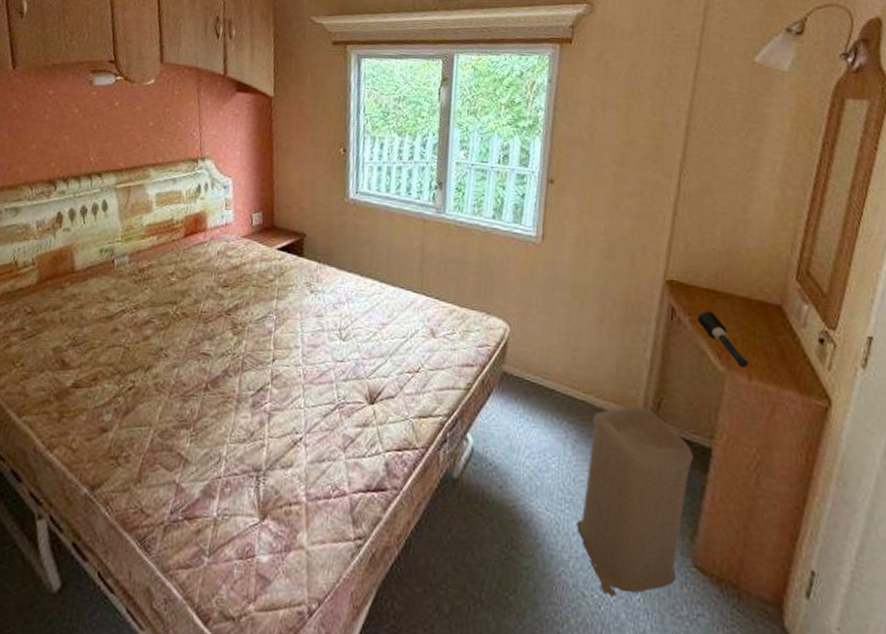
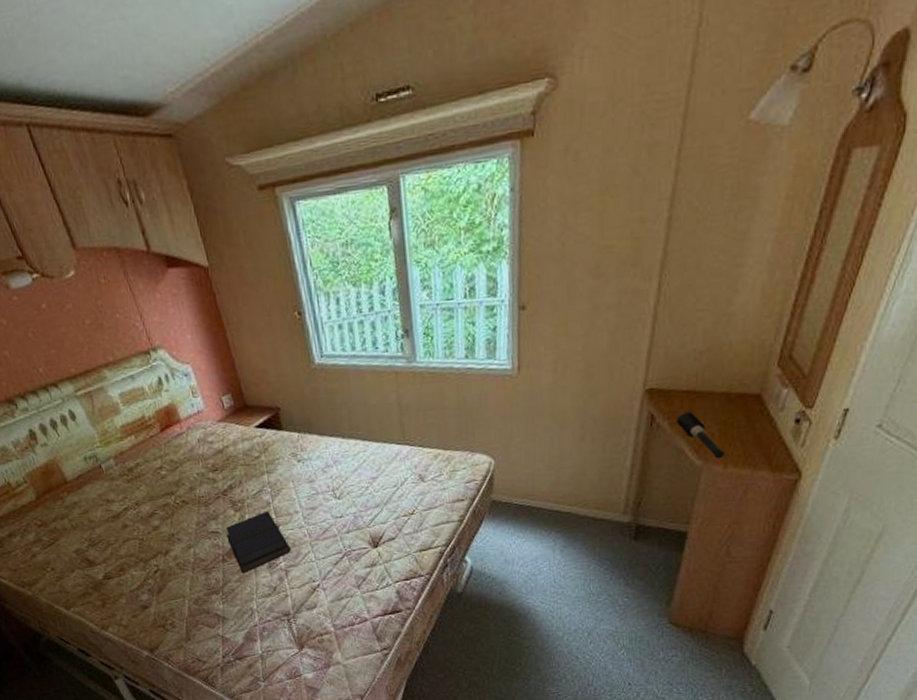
book: none [216,340,281,410] -> present [225,511,291,574]
laundry basket: present [577,405,693,597] -> none [568,508,670,655]

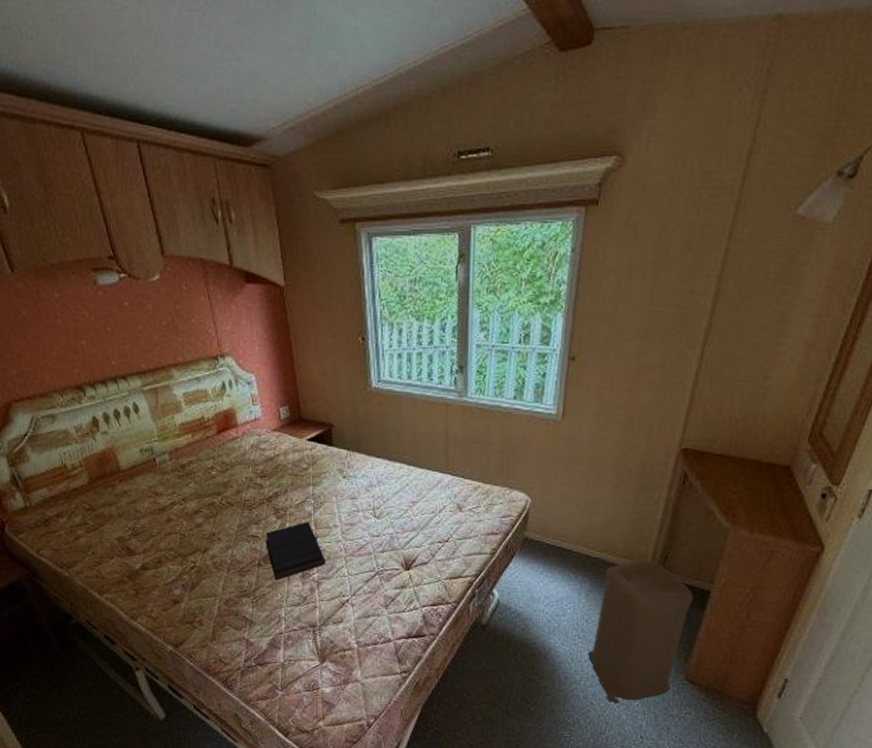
laundry basket: none [568,508,670,655] -> present [588,559,693,704]
hairbrush: present [676,411,726,459] -> none [707,474,753,524]

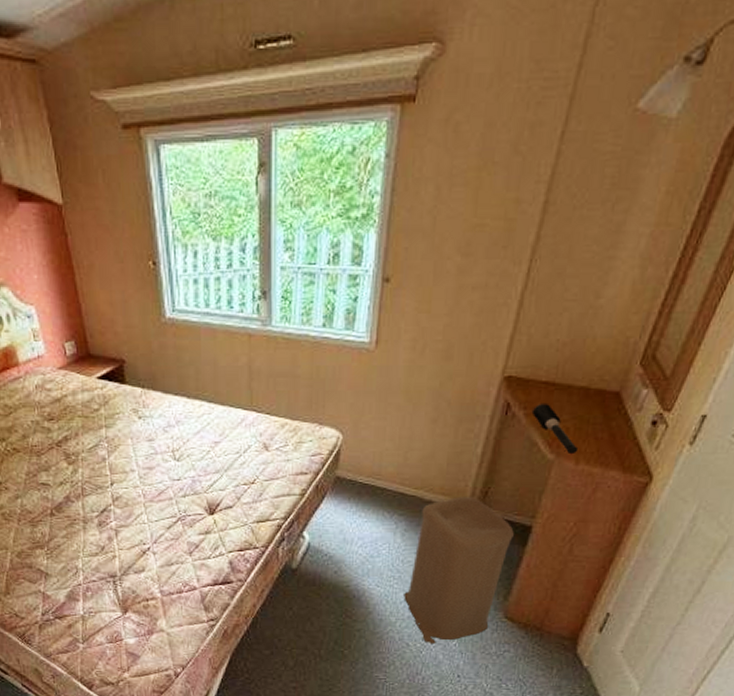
book: present [265,522,325,581] -> none [56,467,123,530]
hairbrush: none [707,474,753,524] -> present [531,403,579,455]

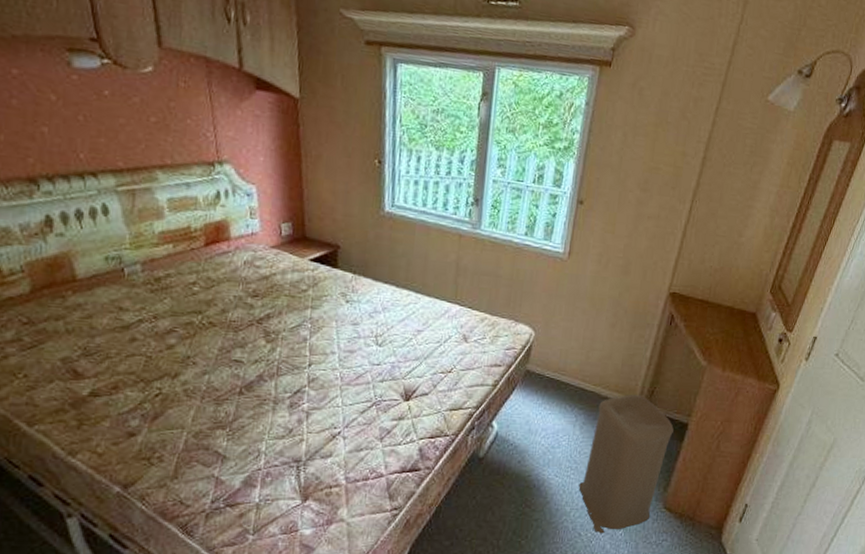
hairbrush: present [531,403,579,455] -> none [690,317,725,363]

